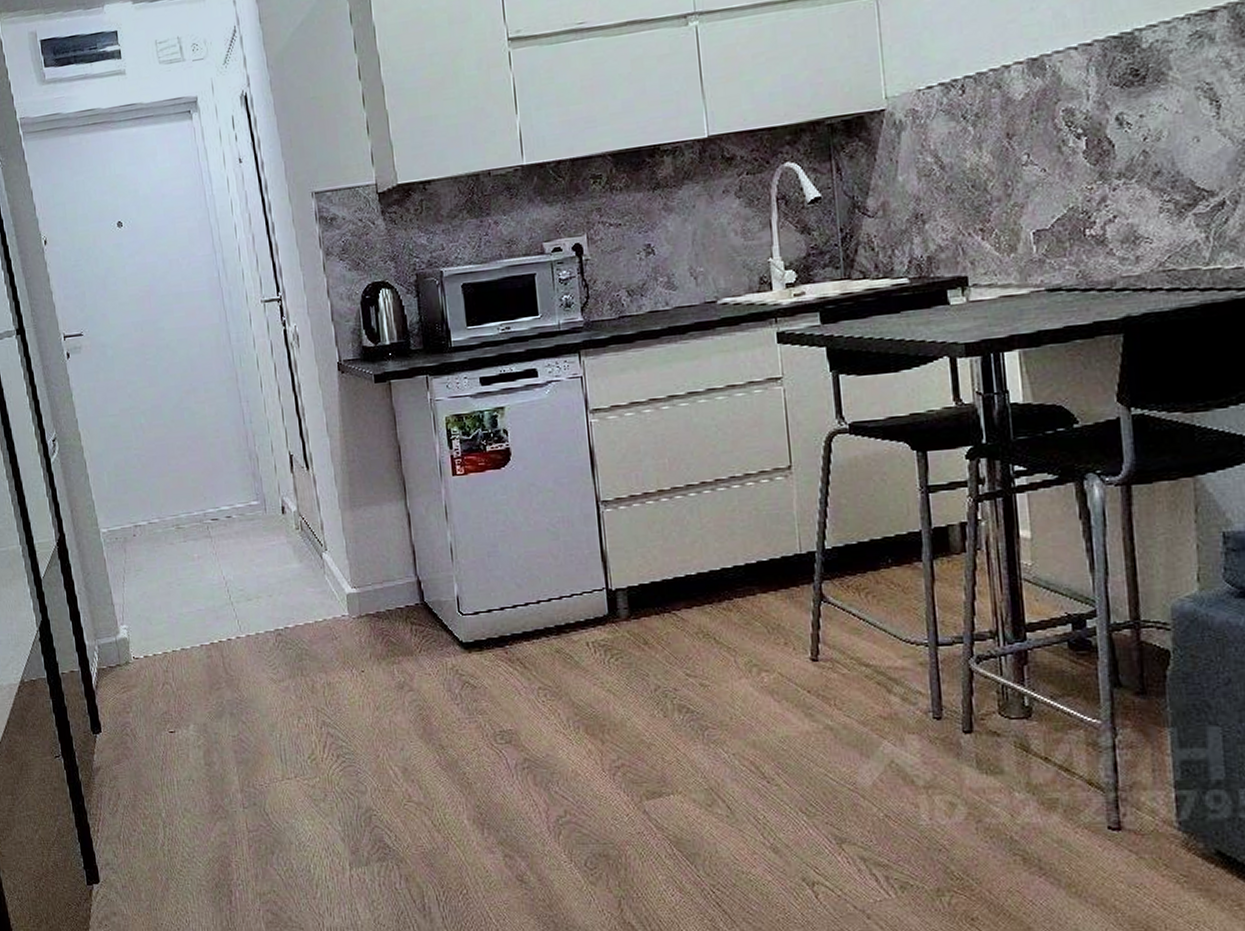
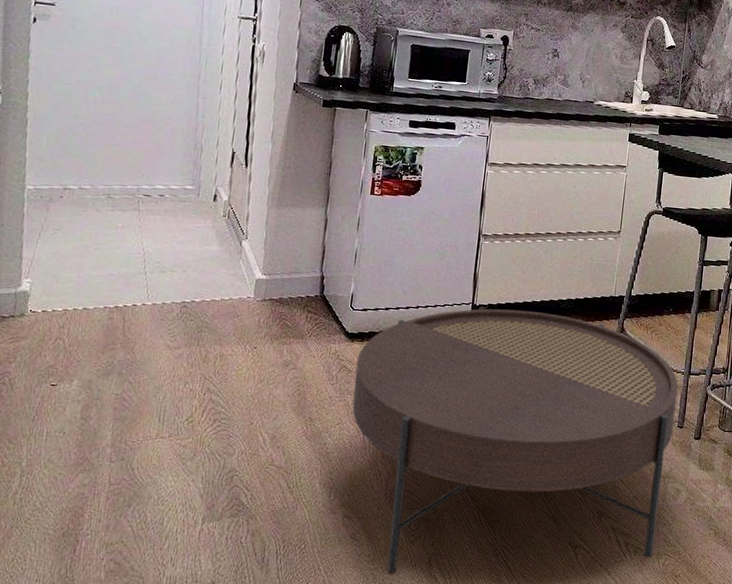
coffee table: none [479,587,929,921] -> present [352,308,678,573]

